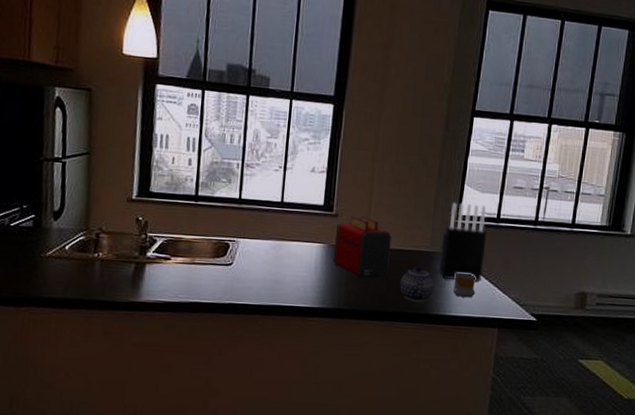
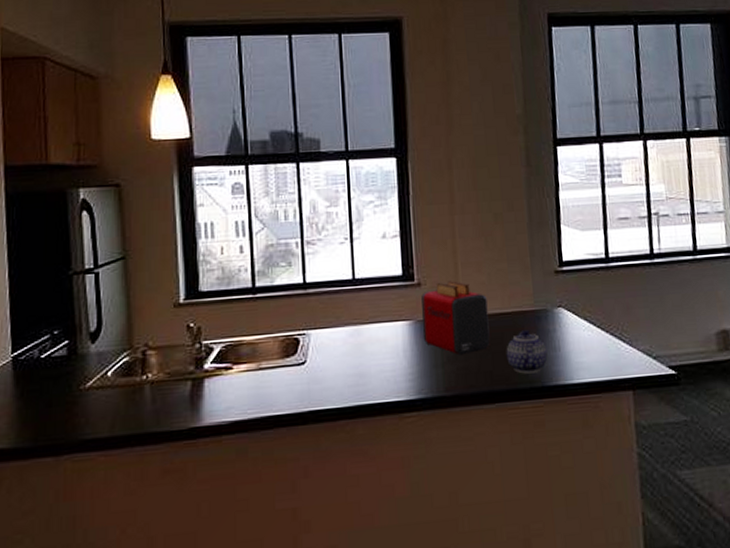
knife block: present [439,202,487,283] -> none [546,246,602,341]
mug: present [453,272,475,298] -> none [569,329,597,360]

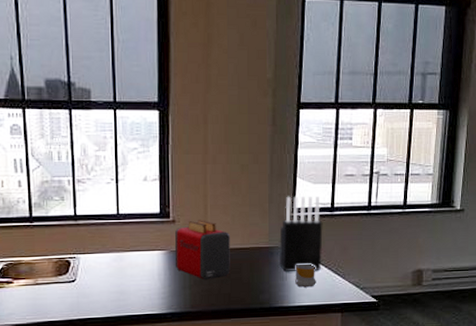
teapot: present [506,329,548,374] -> none [243,261,276,297]
knife block: none [546,246,602,341] -> present [278,196,323,273]
mug: none [569,329,597,360] -> present [295,263,316,288]

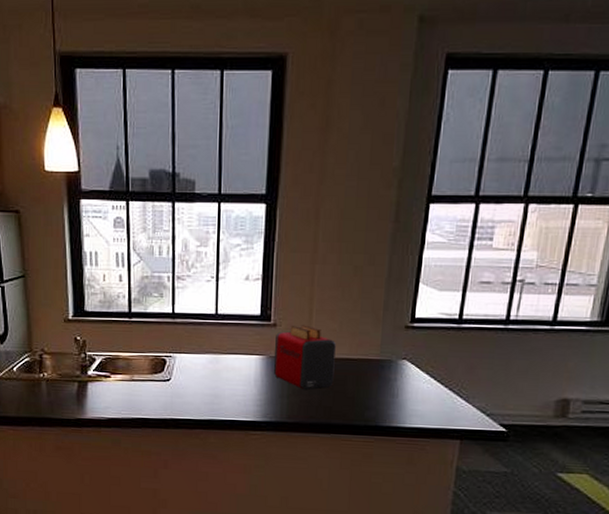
knife block: present [278,196,323,273] -> none [390,303,447,391]
mug: present [295,263,316,288] -> none [407,381,433,408]

